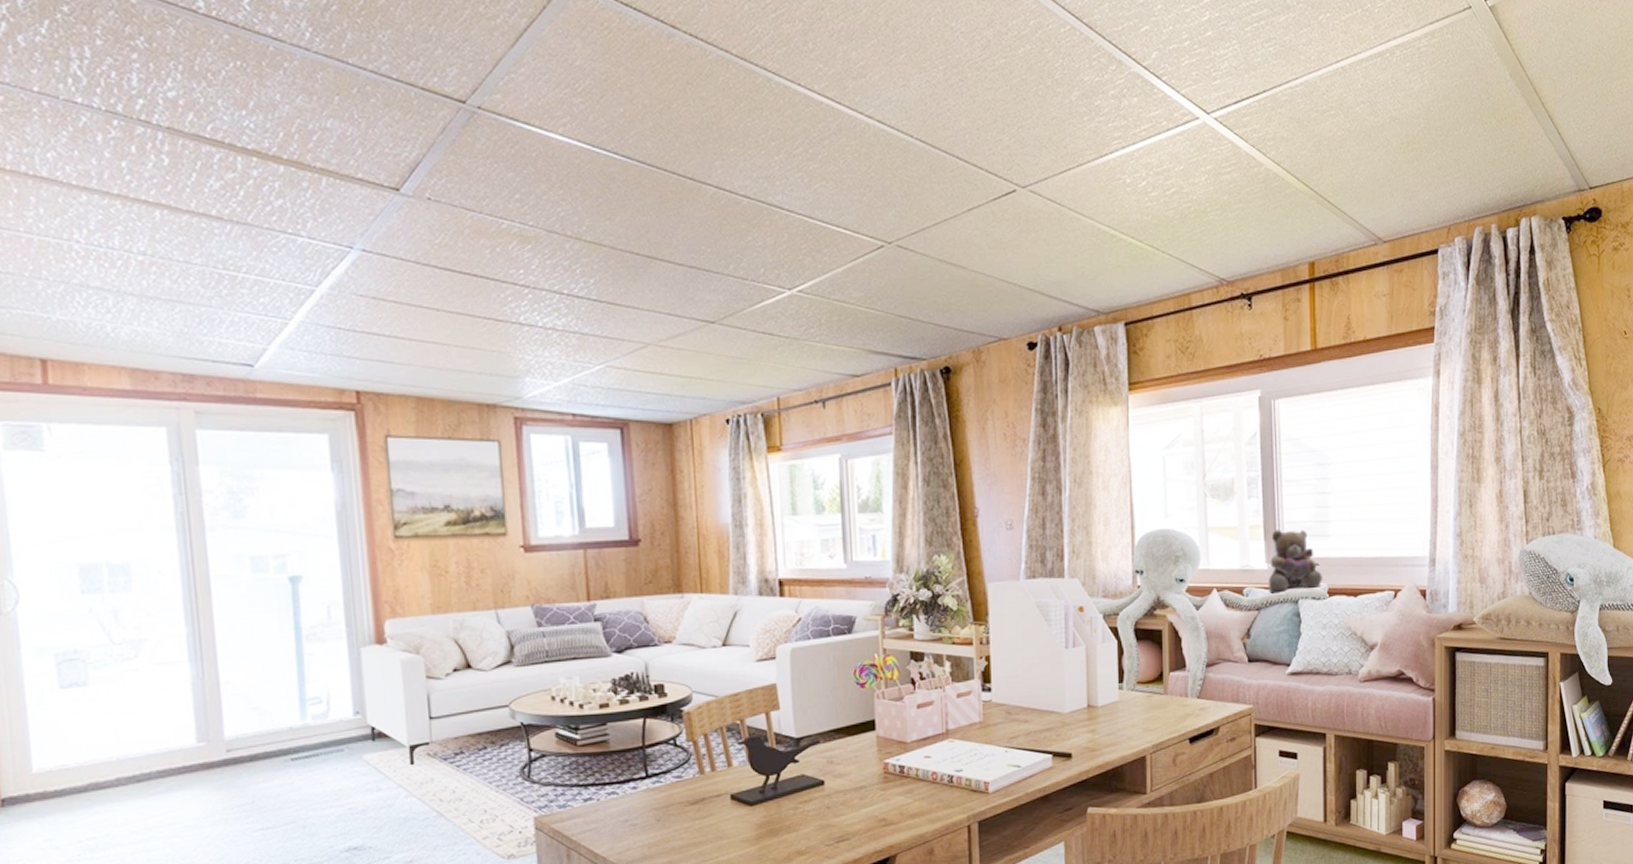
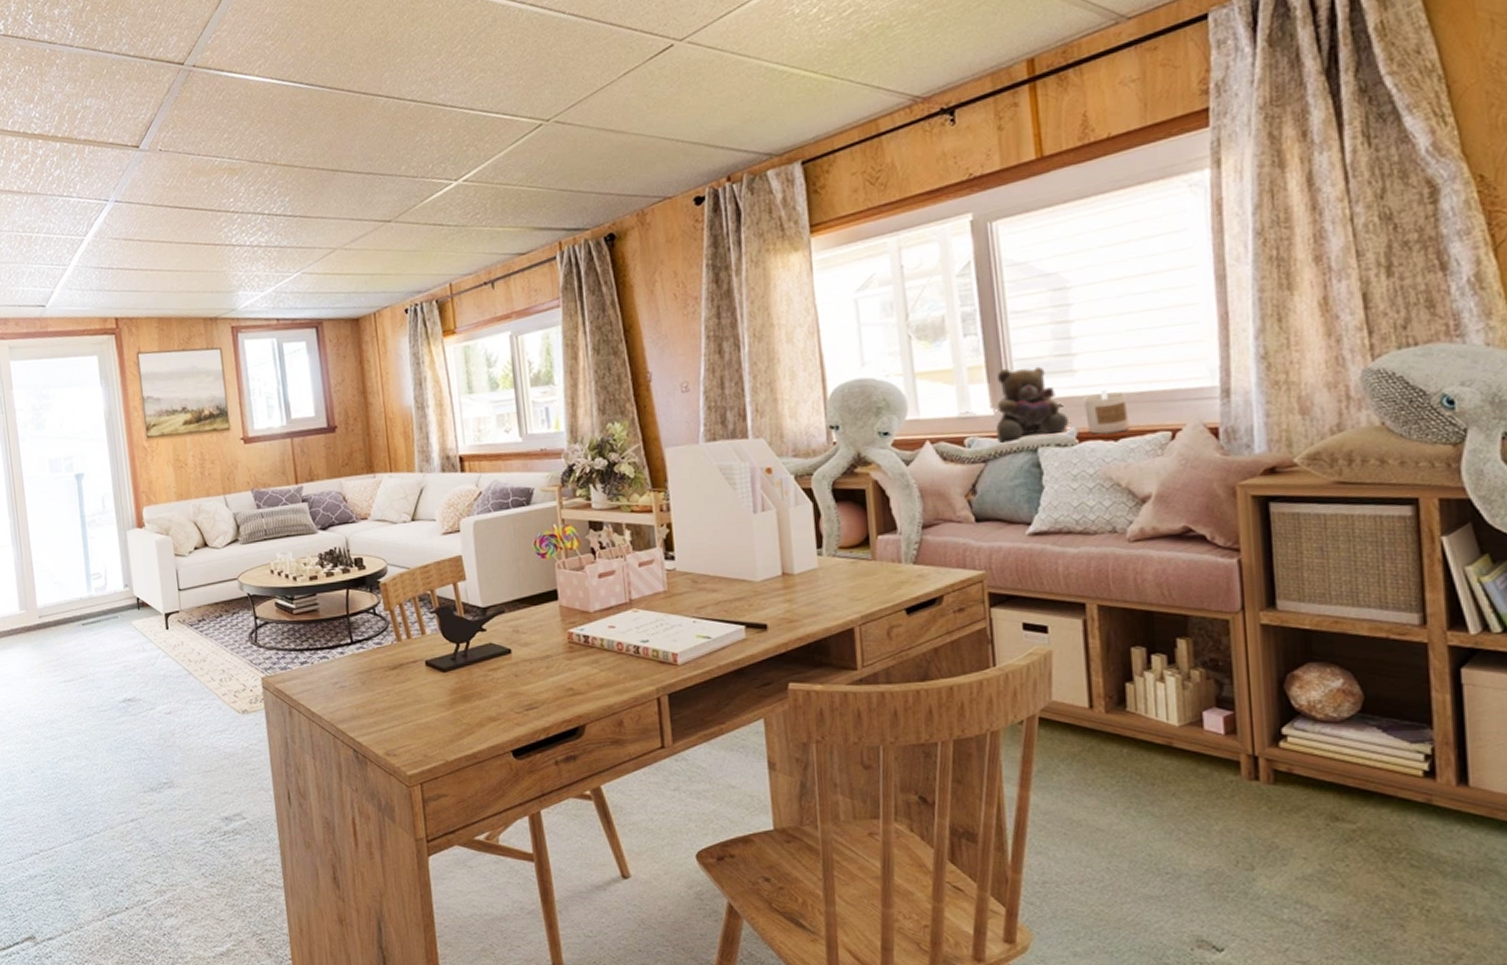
candle: none [1333,552,1365,591] -> present [1082,388,1129,435]

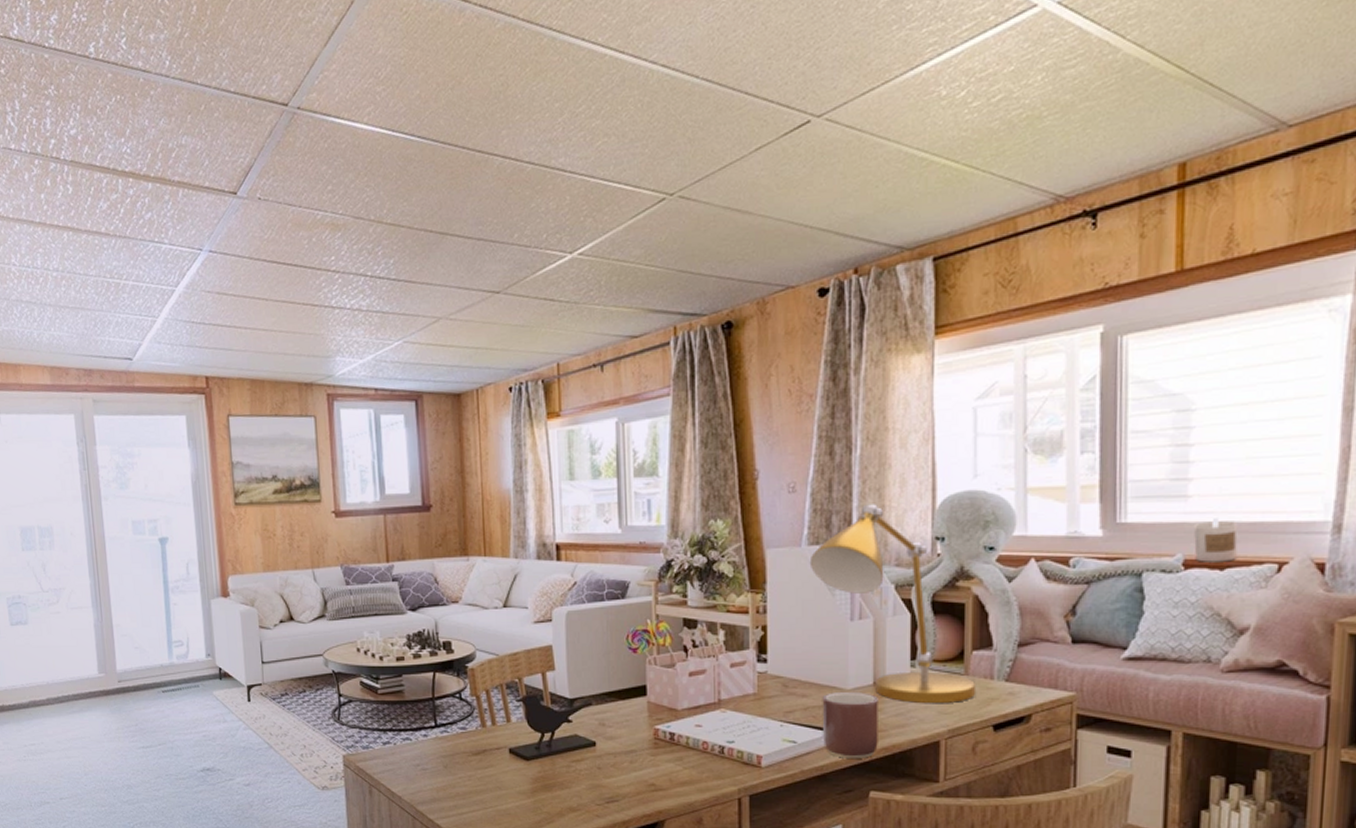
desk lamp: none [708,397,886,591] -> present [809,504,977,704]
mug: none [732,583,793,651] -> present [822,691,880,759]
teddy bear: present [995,366,1068,443] -> none [1102,489,1176,565]

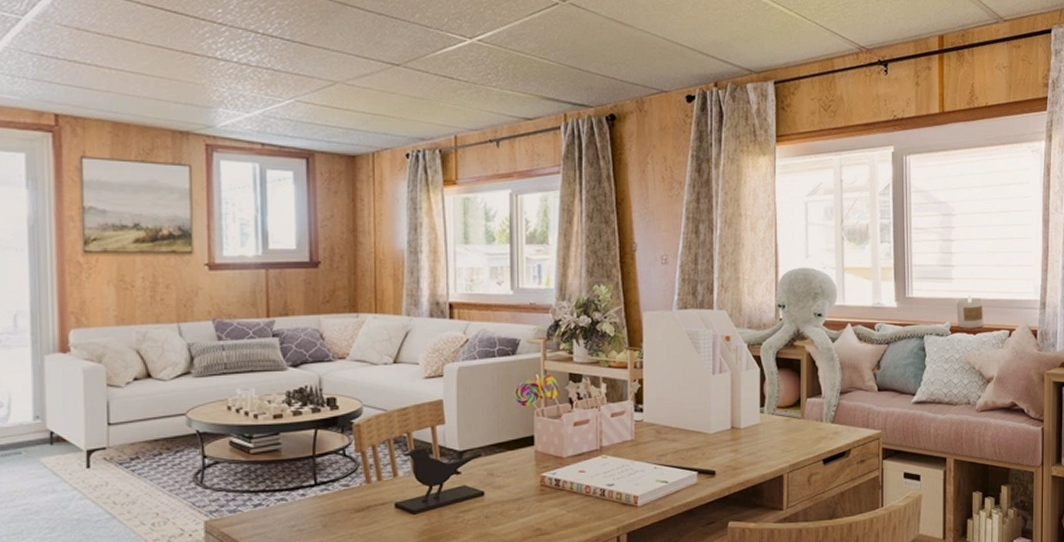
desk lamp: present [809,504,977,704] -> none [679,276,810,444]
mug: present [822,691,880,759] -> none [689,435,736,494]

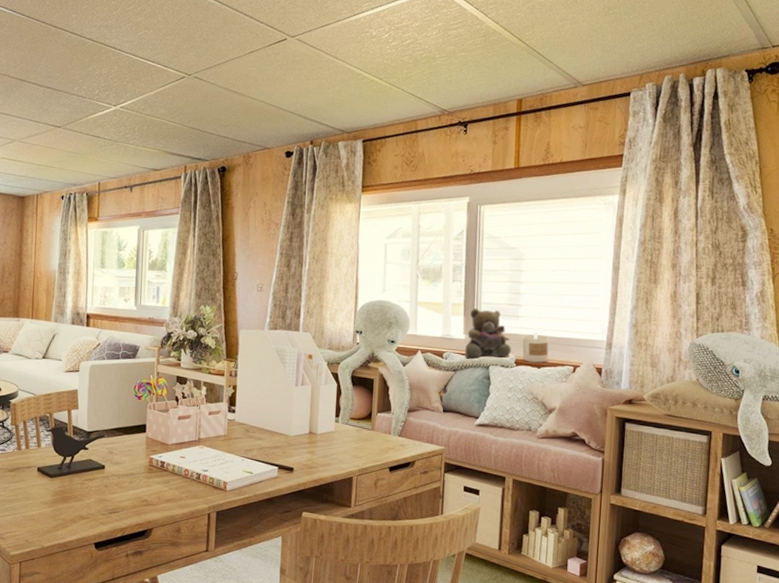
teddy bear: none [897,271,945,329] -> present [464,307,511,359]

